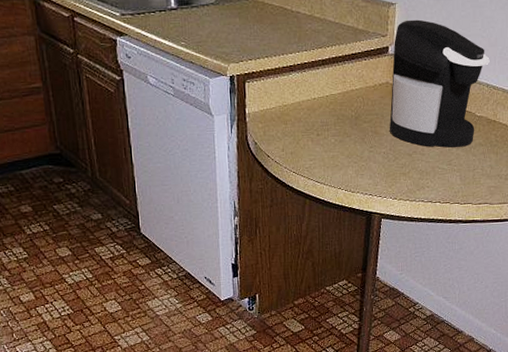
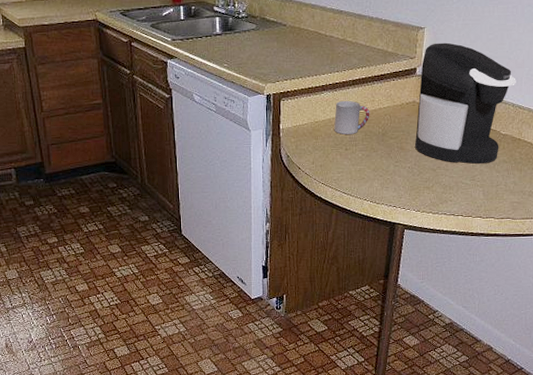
cup: none [304,81,342,119] -> present [334,100,370,135]

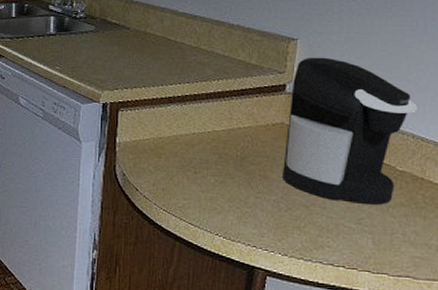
cup: present [334,100,370,135] -> none [181,115,227,156]

